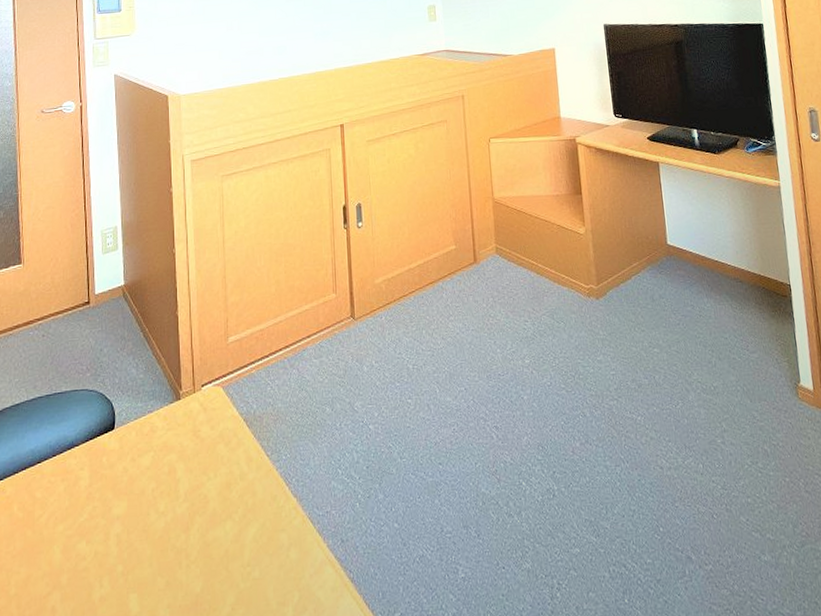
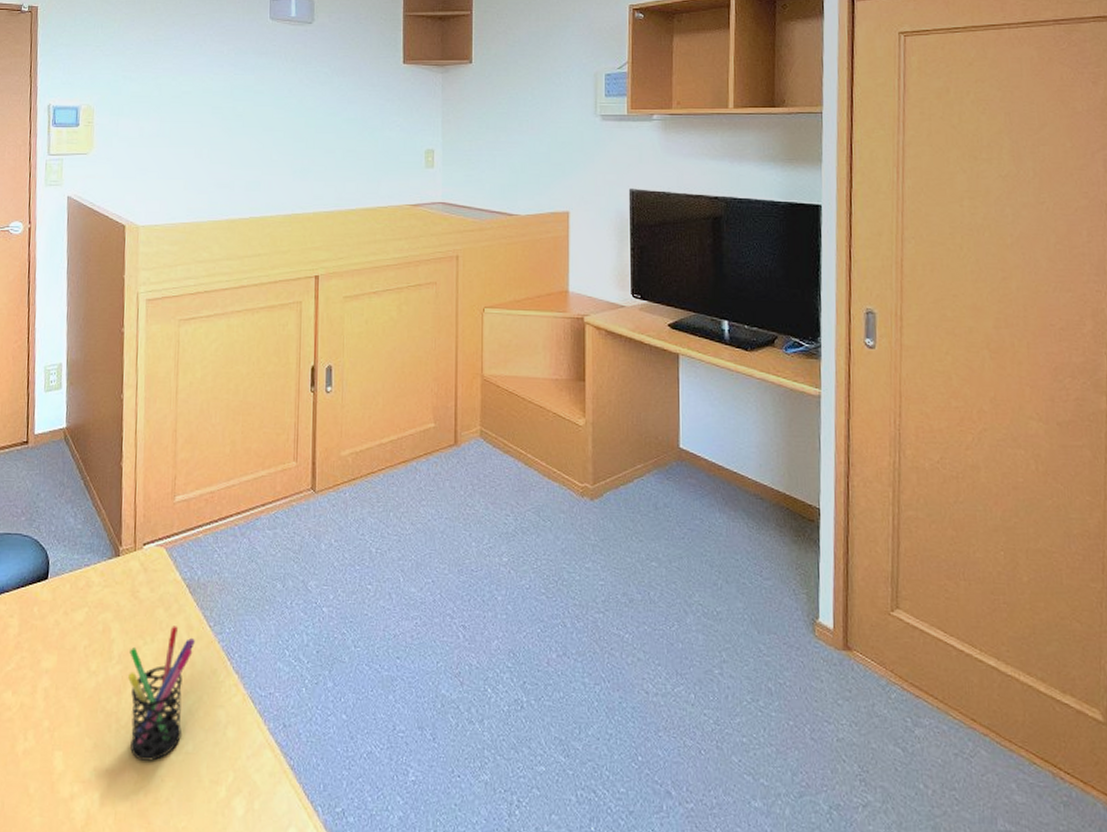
pen holder: none [195,459,255,592] -> present [128,626,195,761]

